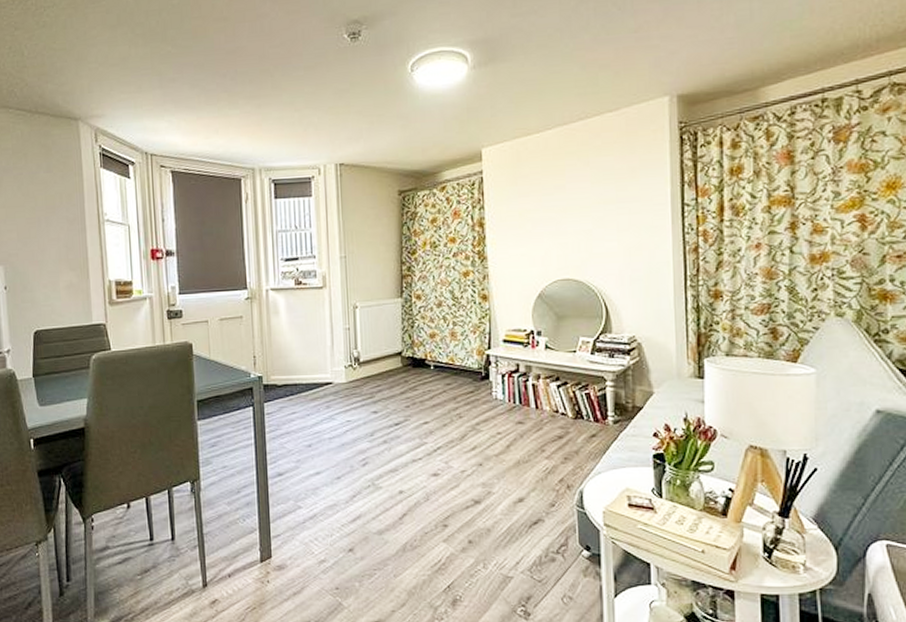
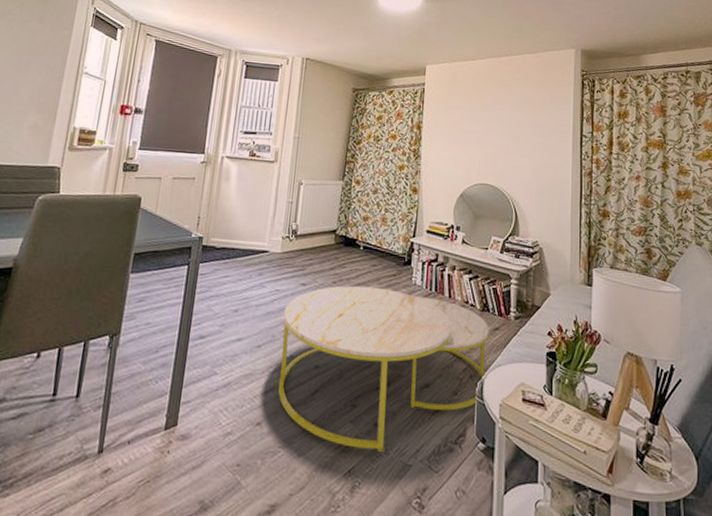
coffee table: none [359,406,587,566] -> present [278,286,489,452]

